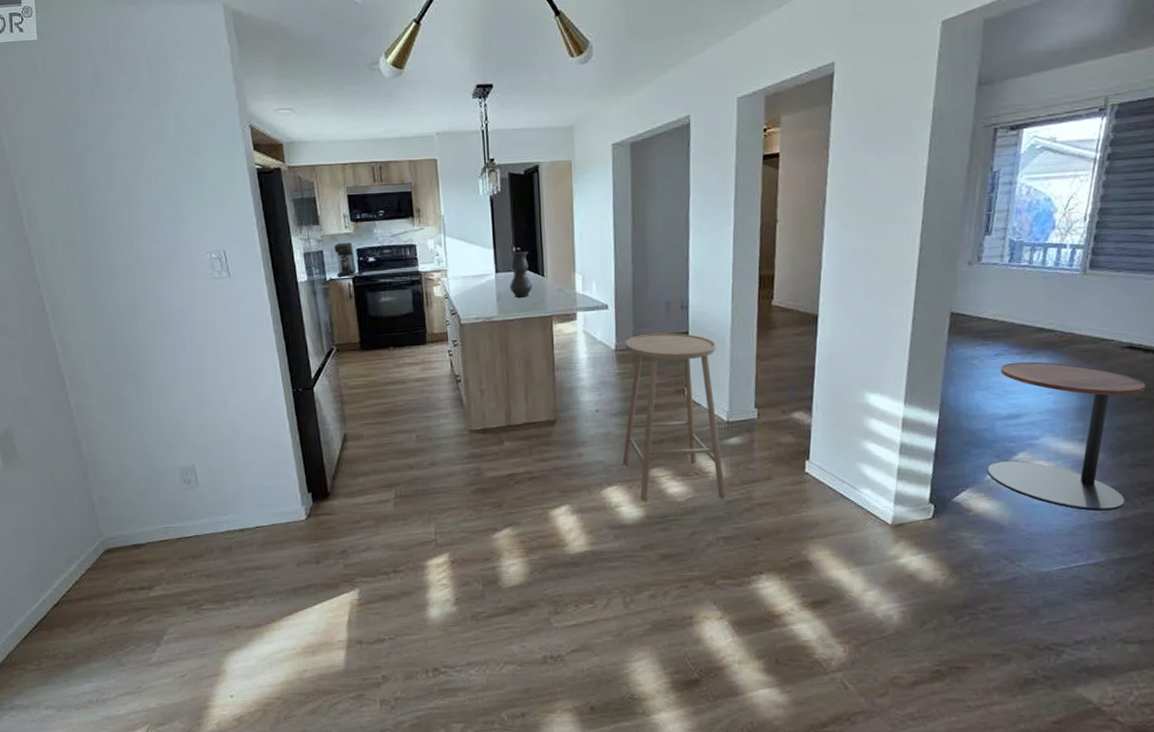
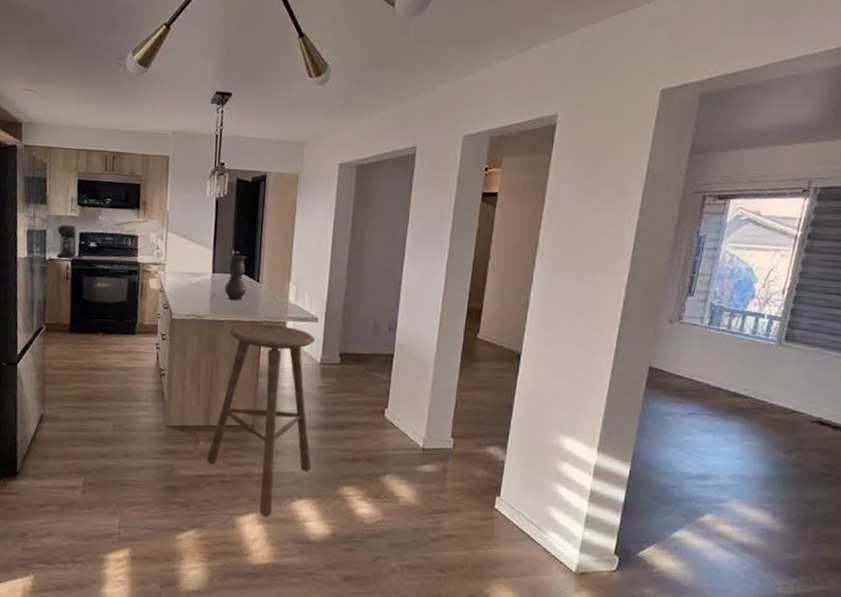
bar stool: none [512,317,618,507] -> present [206,323,316,517]
stool: present [622,332,726,501] -> none [315,351,419,525]
side table: present [987,361,1146,511] -> none [673,423,833,584]

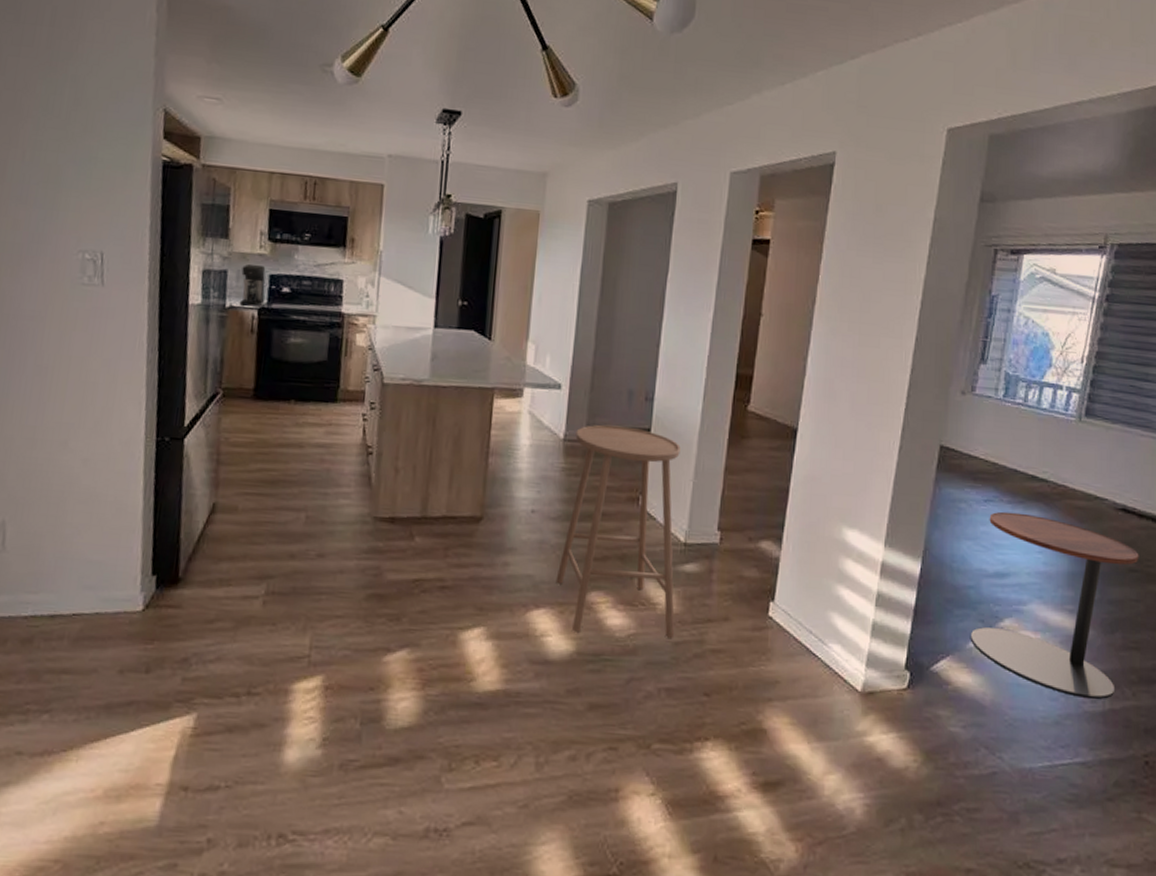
bar stool: present [206,323,316,517] -> none [422,390,559,631]
vase: present [224,254,247,301] -> none [448,306,477,362]
stool: none [315,351,419,525] -> present [555,424,681,638]
side table: none [673,423,833,584] -> present [970,511,1139,699]

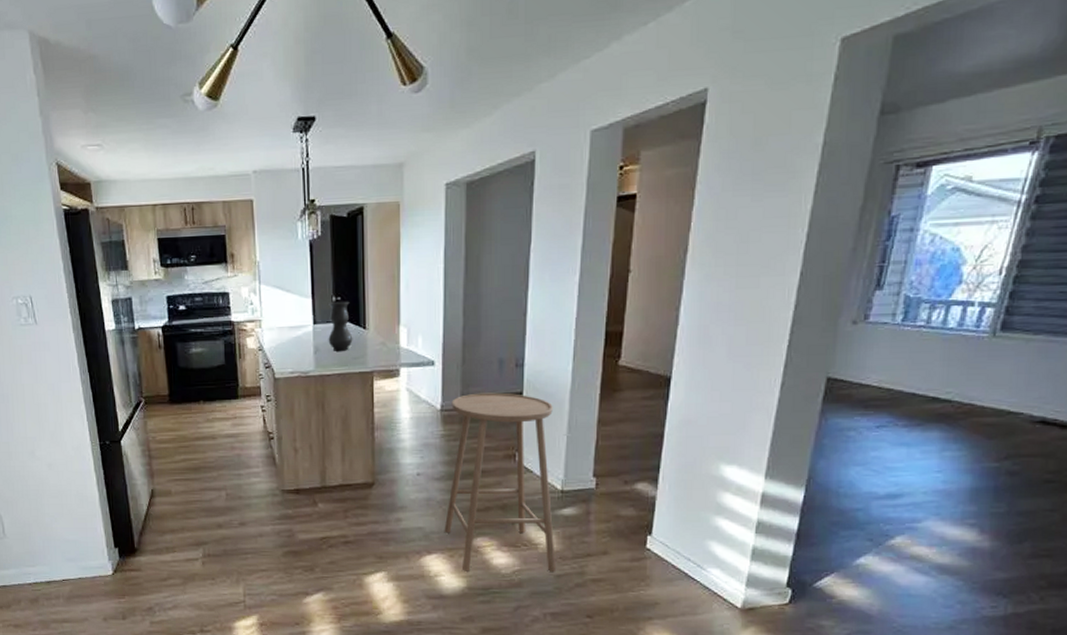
coffee maker: present [239,263,266,307] -> none [143,288,166,326]
vase: none [448,306,477,362] -> present [328,301,353,351]
side table: present [970,511,1139,699] -> none [857,435,1058,604]

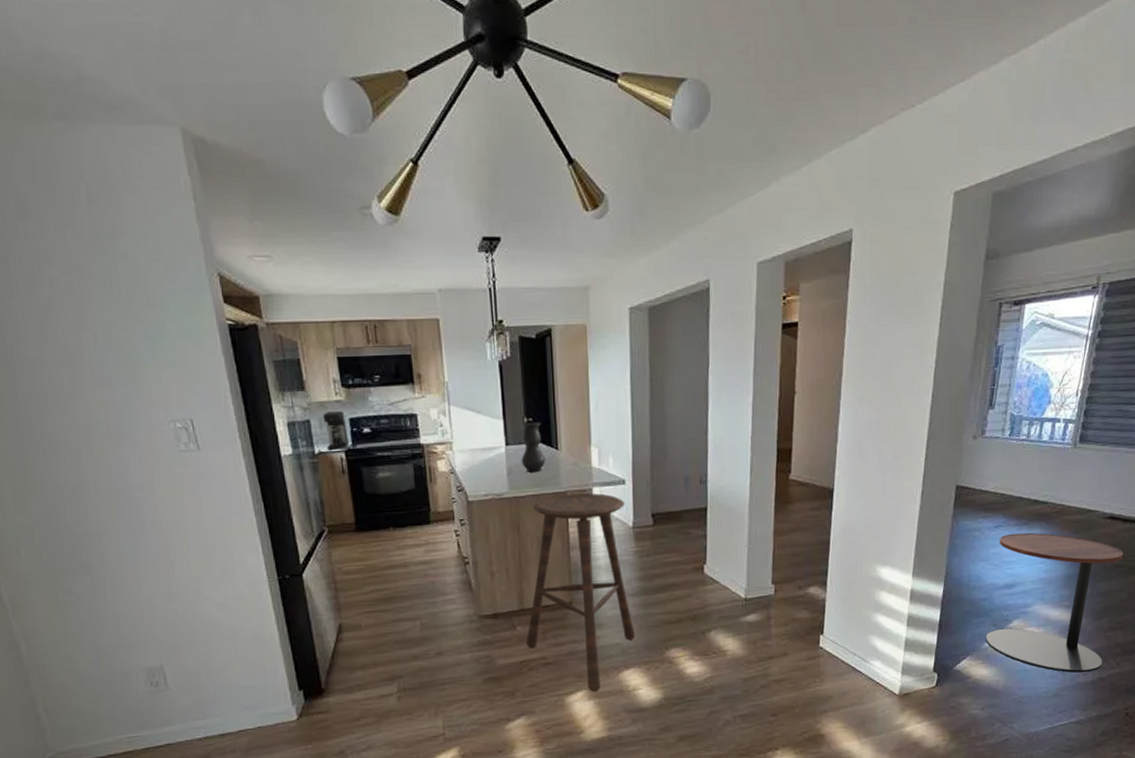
coffee maker: none [143,288,166,326] -> present [323,410,350,450]
bar stool: none [326,373,440,574] -> present [526,493,636,692]
stool: present [444,392,557,572] -> none [640,508,744,683]
side table: none [857,435,1058,604] -> present [985,532,1124,673]

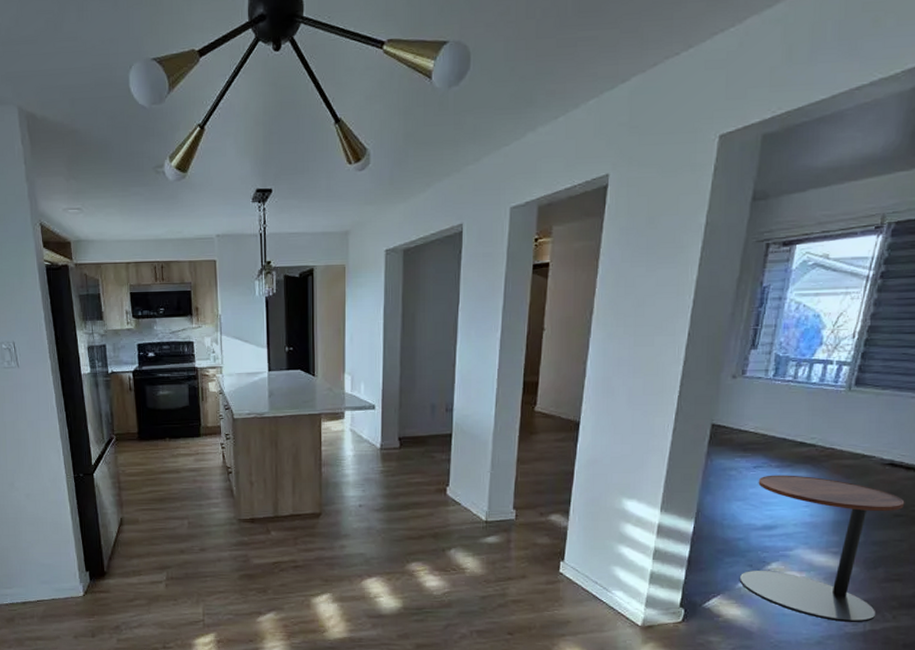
coffee maker: present [323,410,350,450] -> none [116,337,137,370]
vase: present [520,422,546,472] -> none [281,351,303,395]
bar stool: present [526,493,636,692] -> none [278,416,379,595]

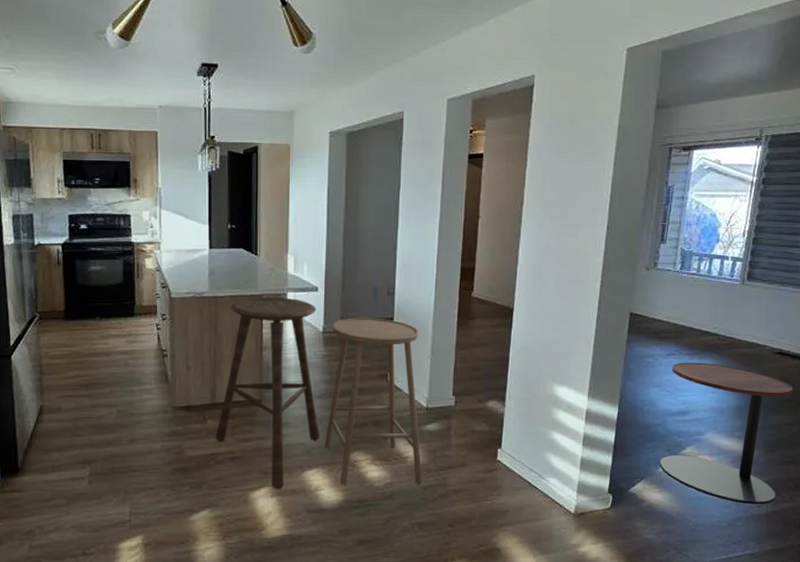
bar stool: none [278,416,379,595] -> present [215,297,320,489]
stool: none [383,434,482,593] -> present [324,317,423,485]

